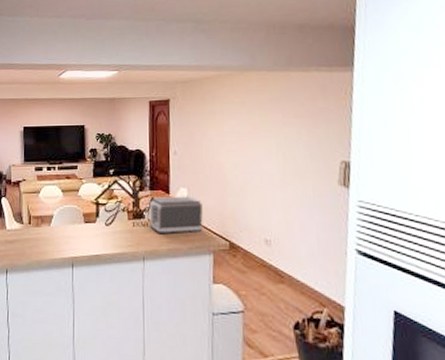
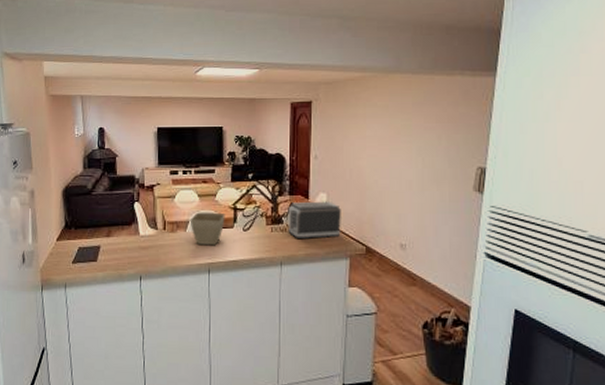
flower pot: none [53,207,88,240] -> present [189,212,225,246]

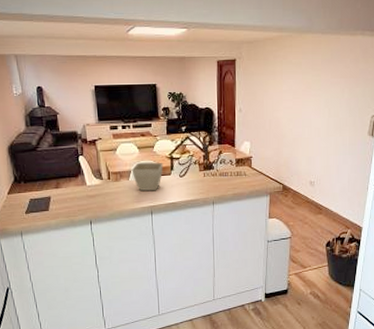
toaster: present [288,201,341,239] -> none [217,148,262,181]

